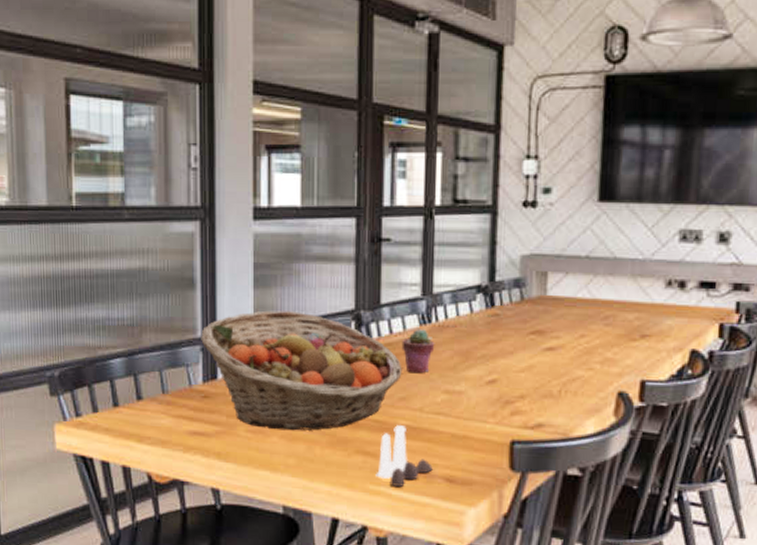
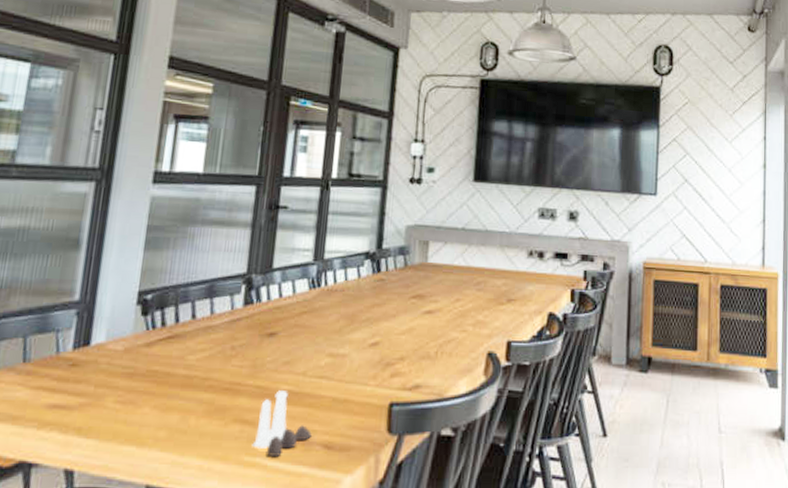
fruit basket: present [201,310,402,431] -> none [77,273,289,400]
potted succulent: present [401,329,435,374] -> none [289,293,323,337]

